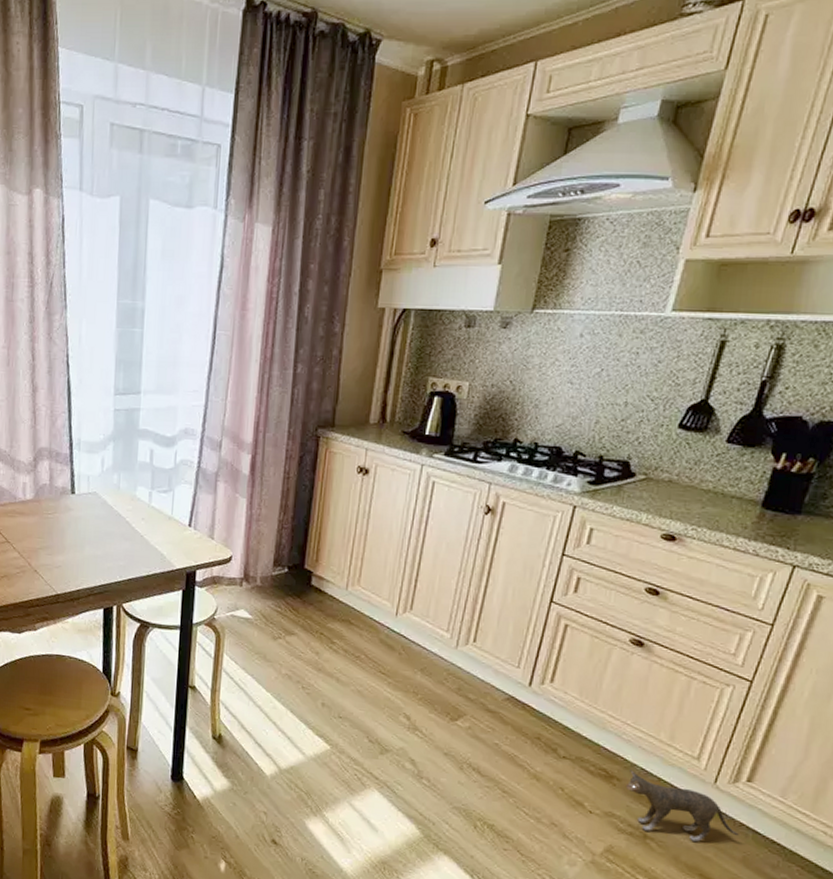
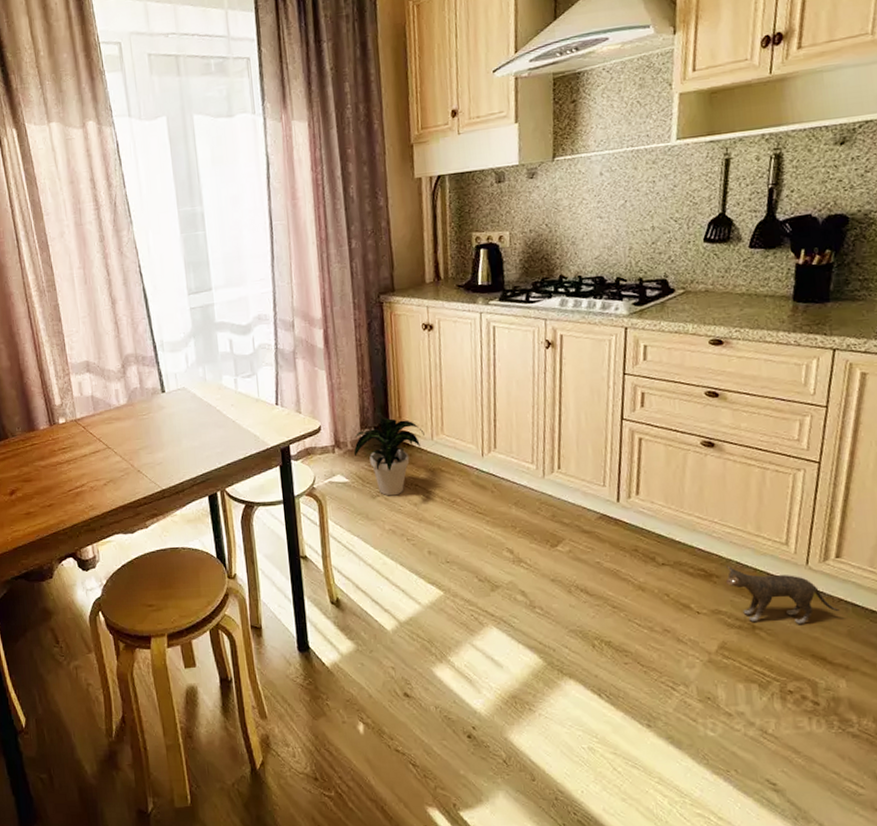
potted plant: none [261,557,340,641] -> present [354,416,425,496]

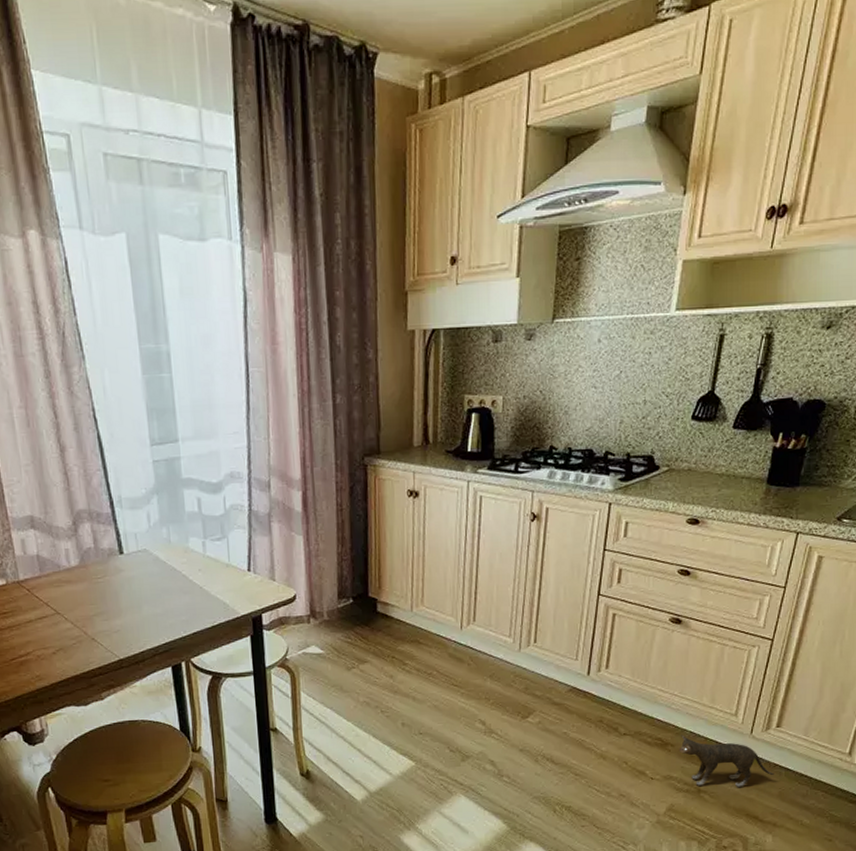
potted plant: present [354,416,425,496] -> none [330,586,404,668]

